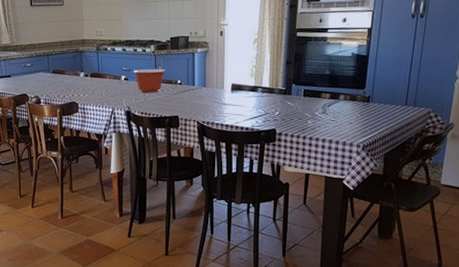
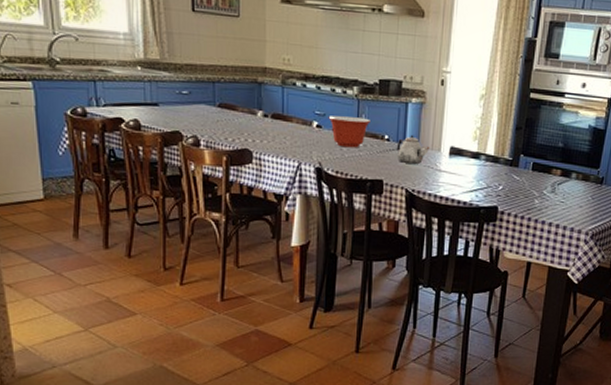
teapot: none [188,77,215,101] -> present [396,134,430,164]

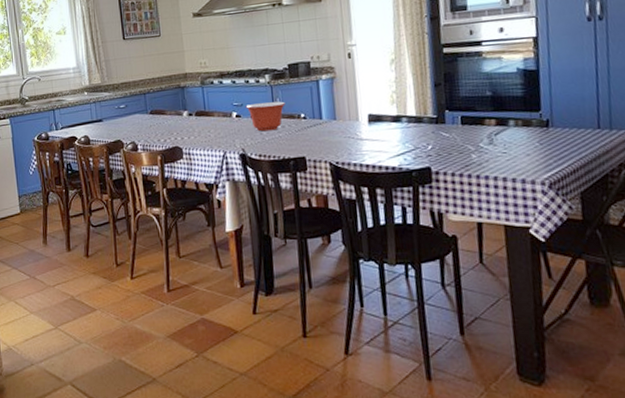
teapot: present [396,134,430,164] -> none [314,109,348,137]

